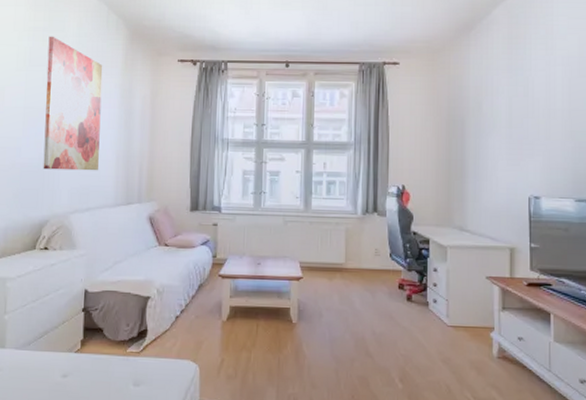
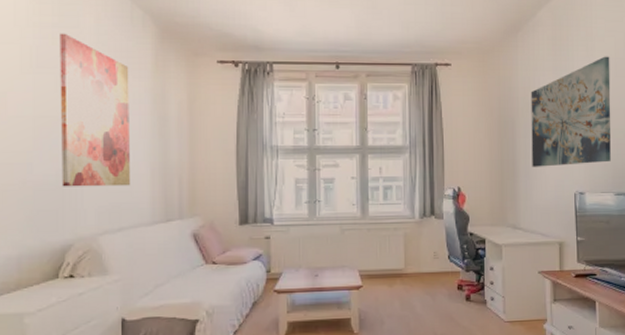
wall art: none [482,55,573,169] -> present [531,56,611,167]

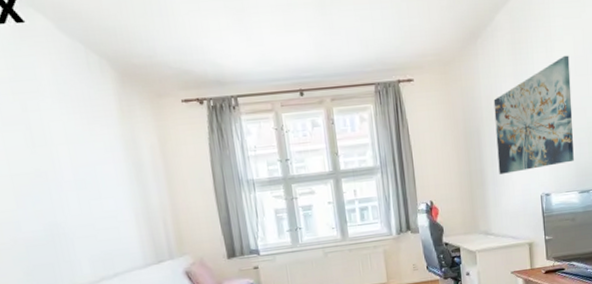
wall art: present [59,33,130,187] -> none [18,87,117,241]

